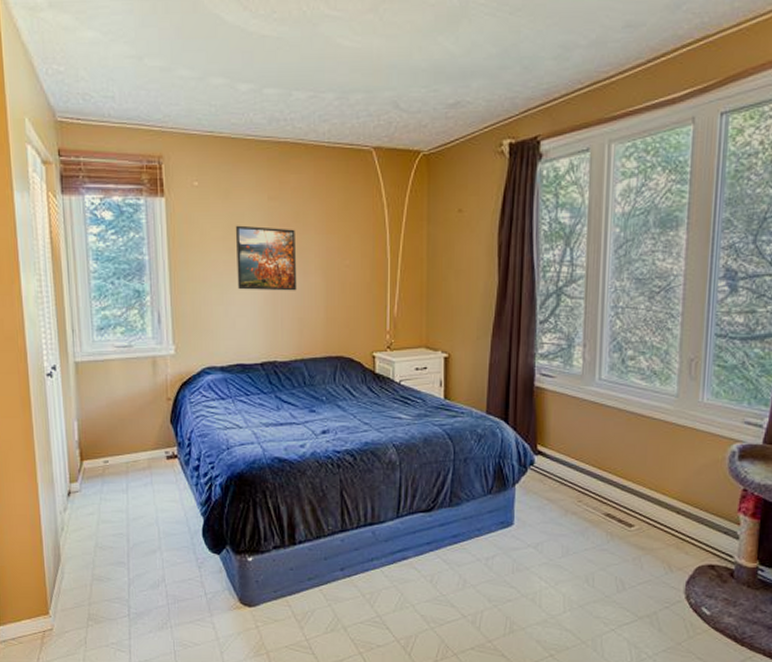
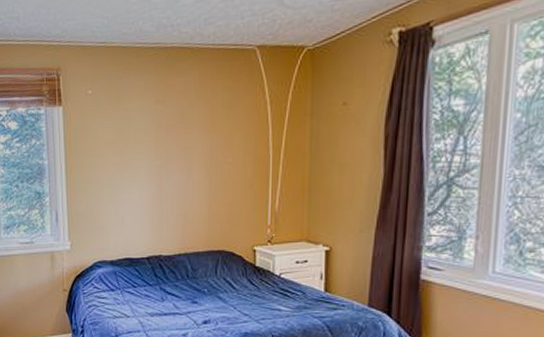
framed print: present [235,225,297,291] -> none [124,128,182,190]

